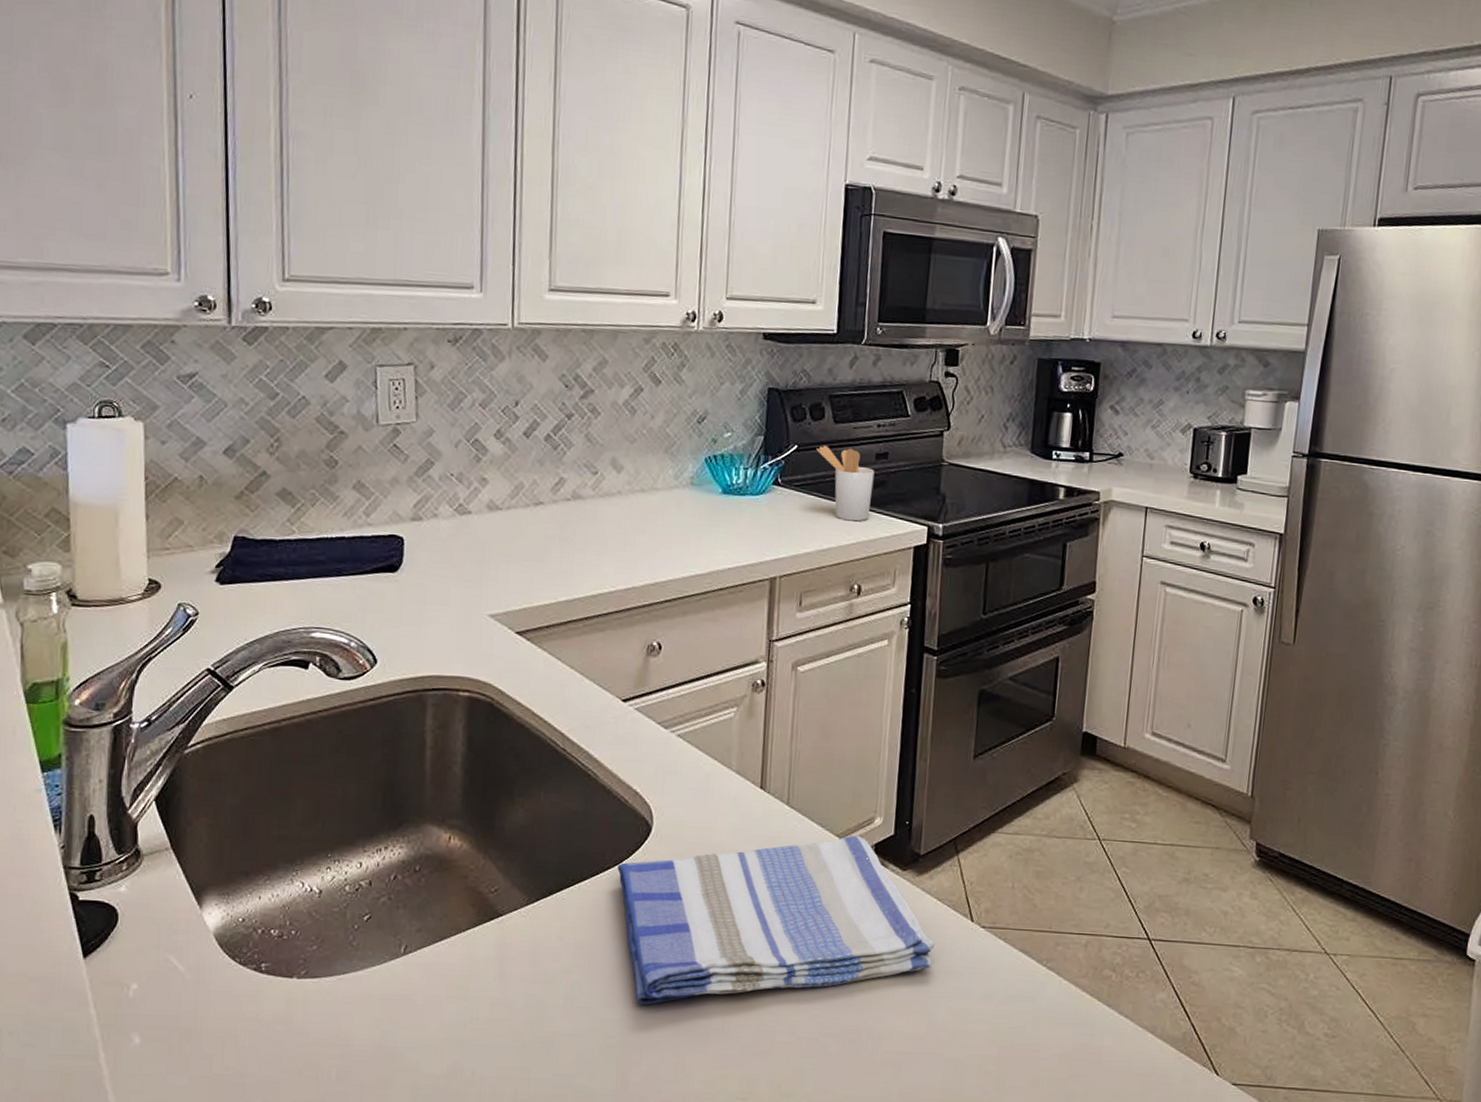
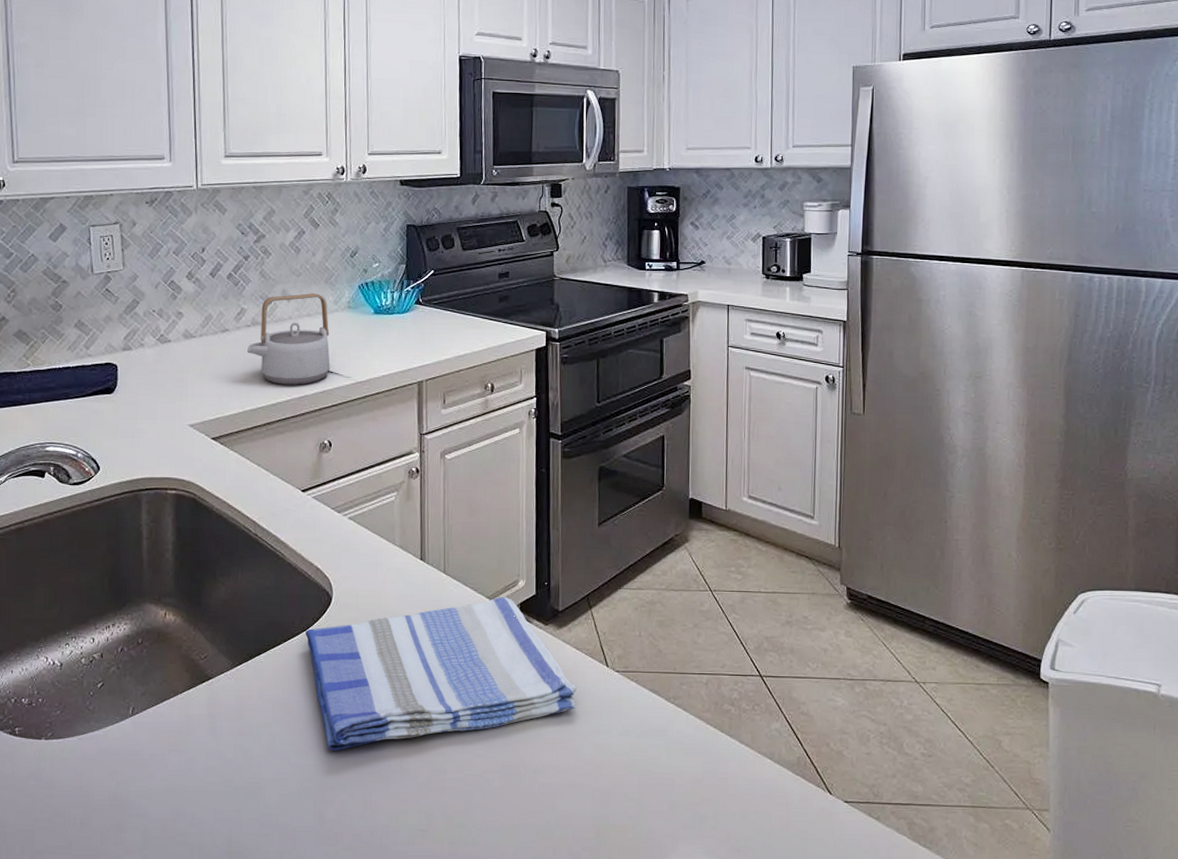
teapot: none [565,464,666,574] -> present [247,293,330,385]
utensil holder: present [816,445,875,522] -> none [449,269,499,331]

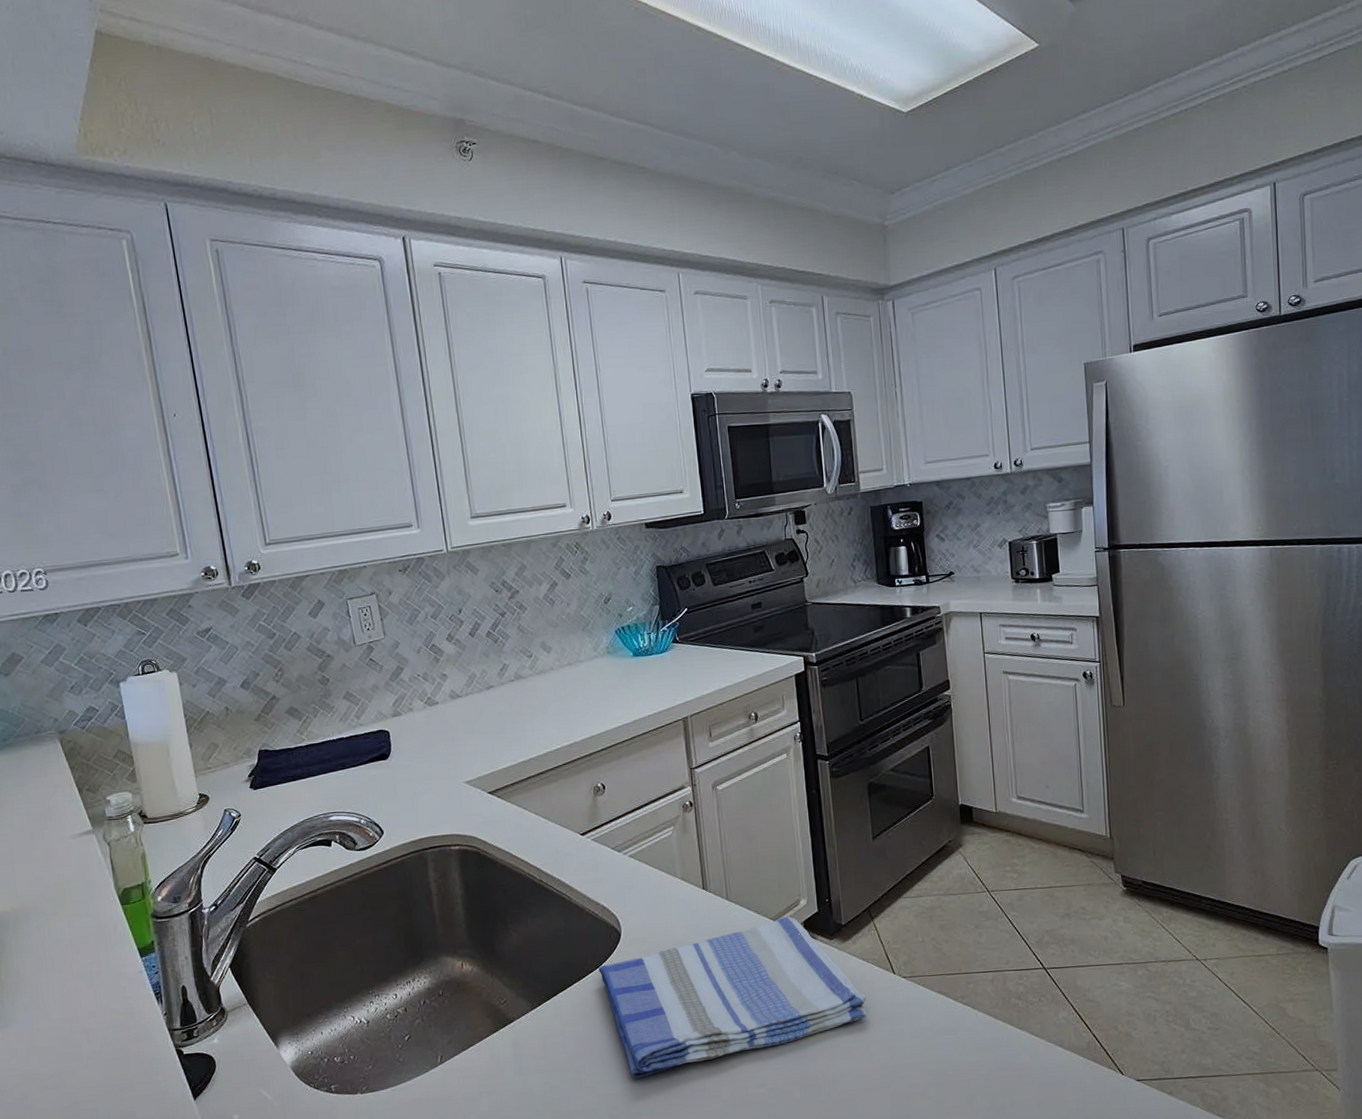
teapot: present [247,293,330,385] -> none [513,642,596,735]

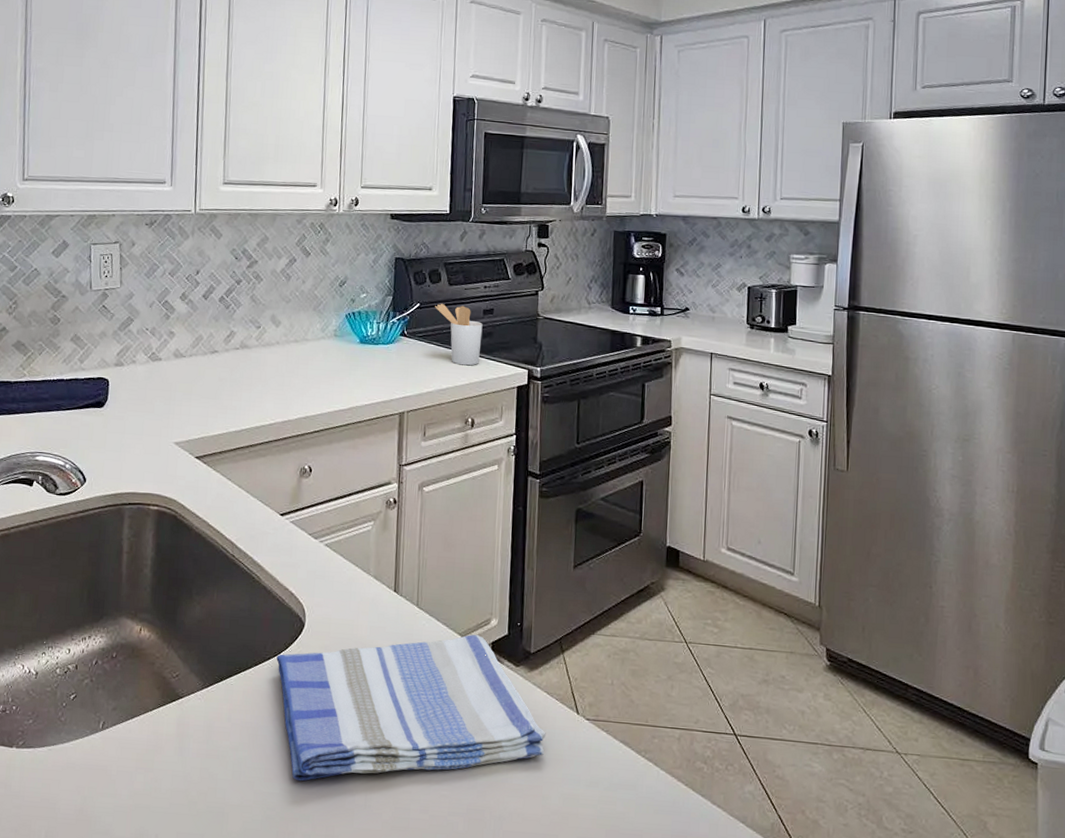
utensil holder: none [703,603,754,663] -> present [435,303,483,366]

